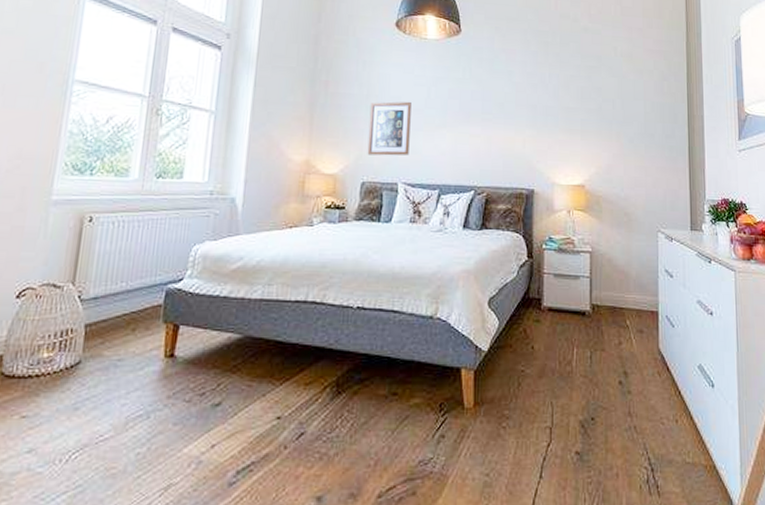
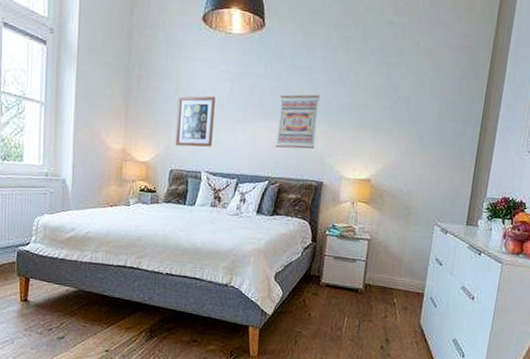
wall art: none [480,98,524,155] -> present [276,94,320,149]

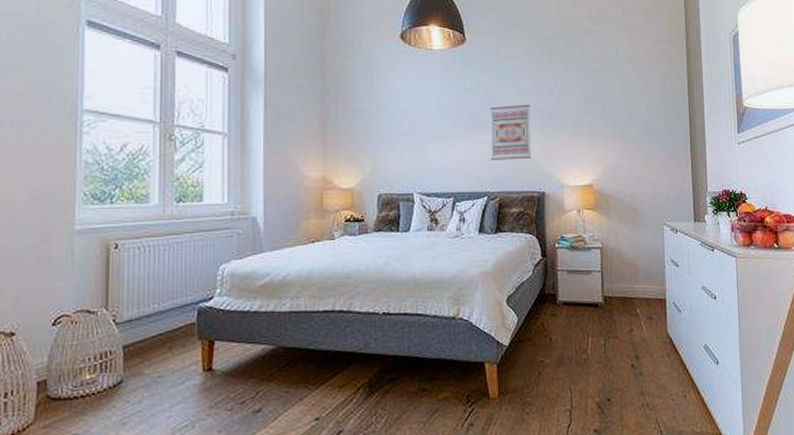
wall art: present [175,96,215,147] -> none [381,113,422,168]

